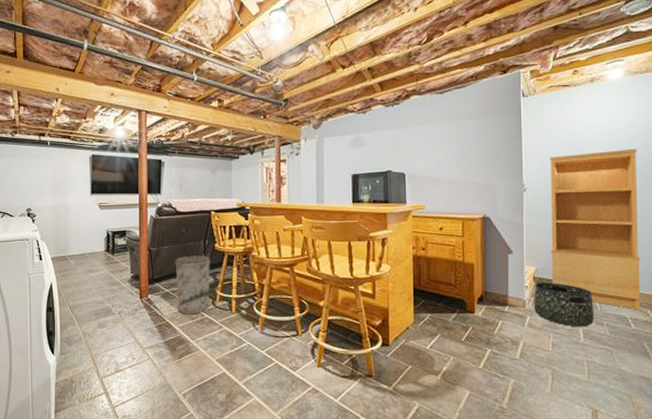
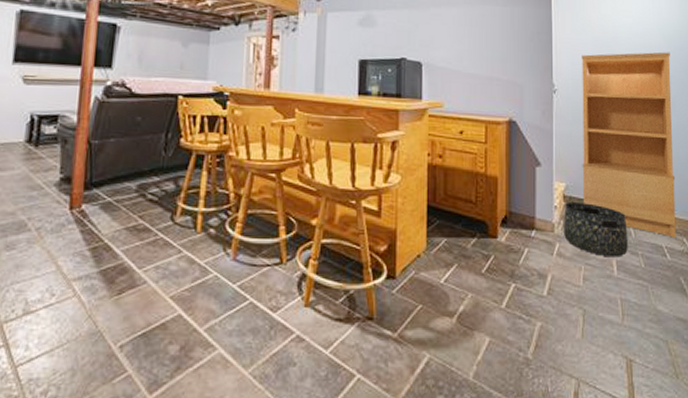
trash can: present [175,255,210,314] -> none [122,152,172,233]

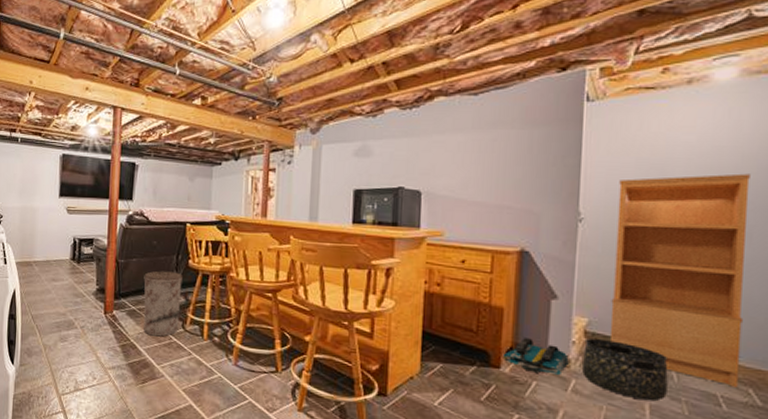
trash can: none [122,152,172,233] -> present [143,270,182,337]
tote bag: none [498,206,553,240] -> present [502,338,569,375]

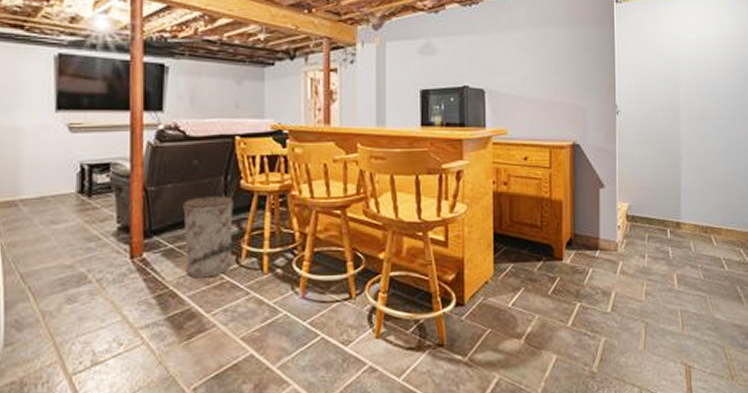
tote bag: present [502,338,569,375] -> none [564,228,616,260]
basket: present [582,338,668,402] -> none [627,220,688,272]
bookcase: present [609,173,750,387] -> none [644,67,734,249]

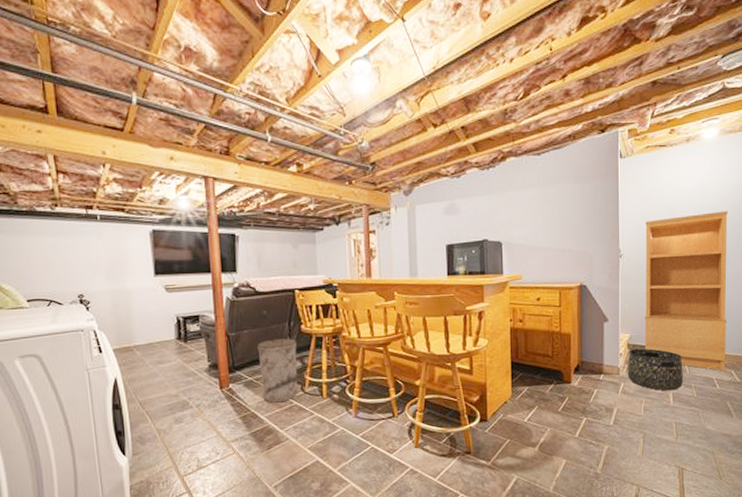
basket: none [627,220,688,272] -> present [628,348,683,391]
bookcase: none [644,67,734,249] -> present [644,211,728,371]

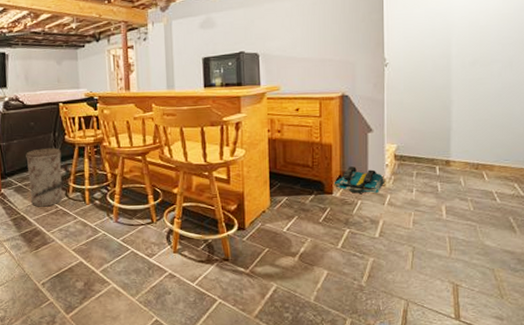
tote bag: none [572,356,618,382] -> present [334,166,384,194]
basket: present [628,348,683,391] -> none [395,159,457,204]
bookcase: present [644,211,728,371] -> none [413,14,509,184]

